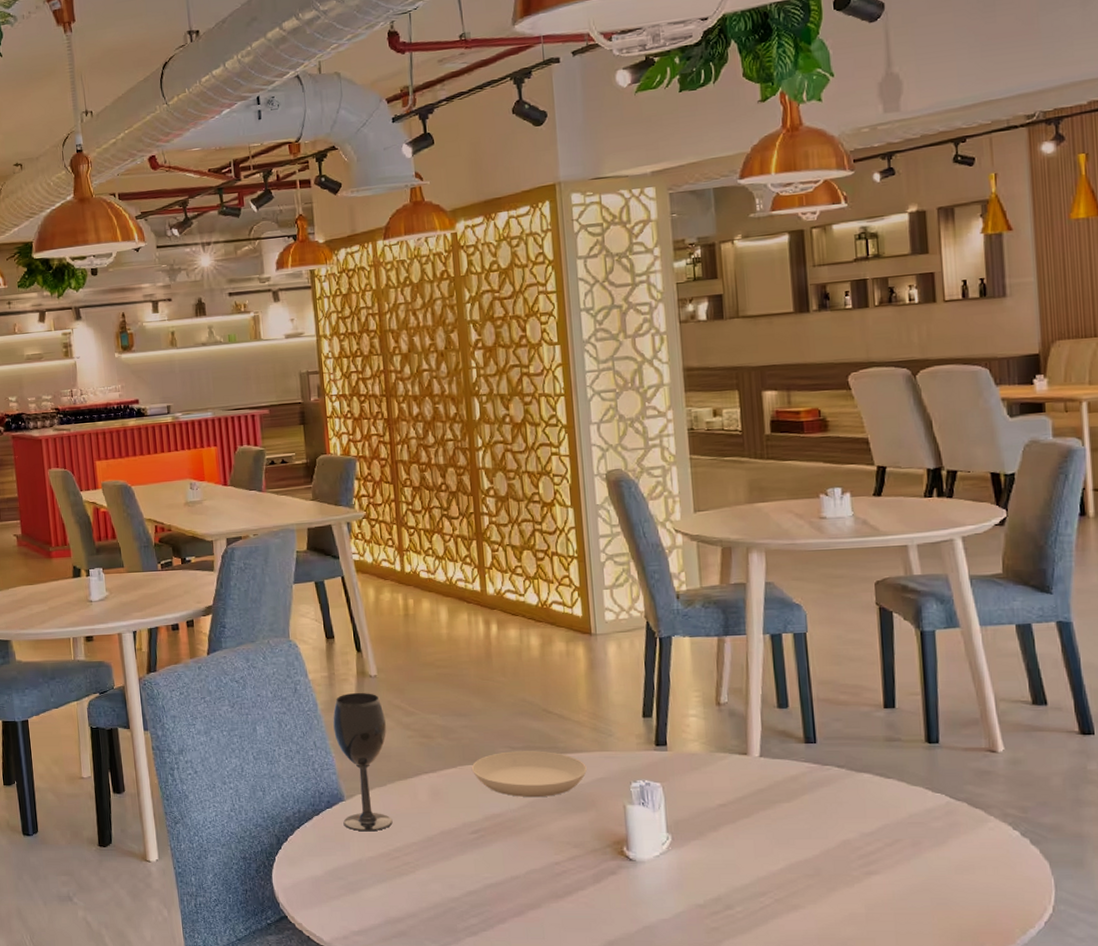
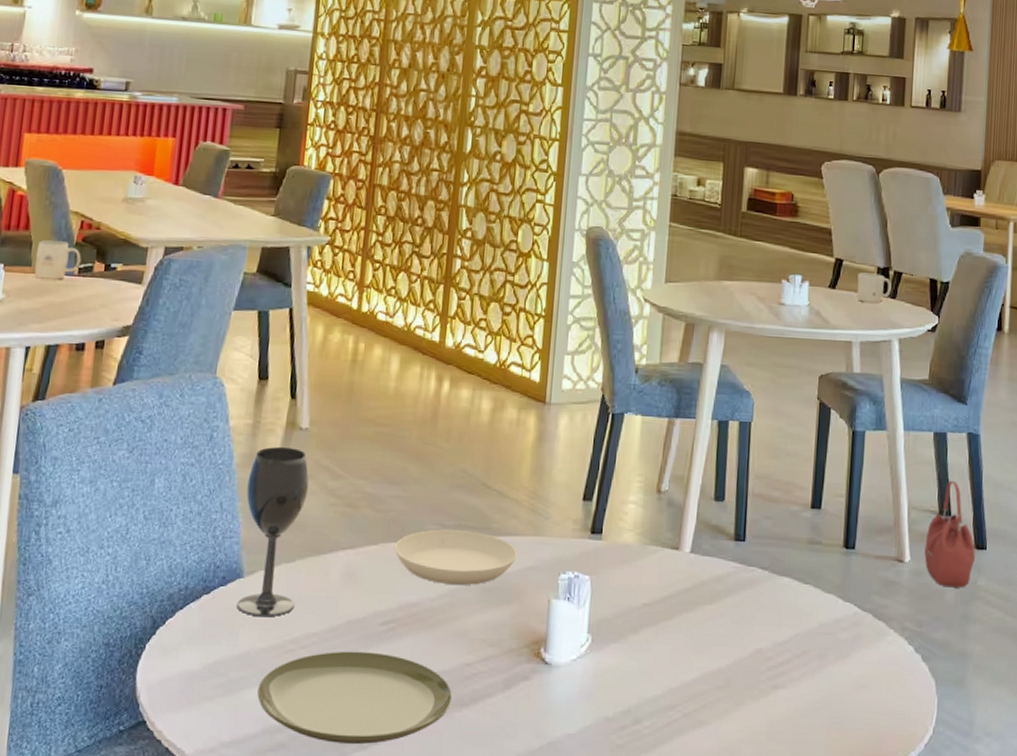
mug: none [125,544,162,576] -> present [33,240,82,280]
plate: none [374,856,548,930] -> present [257,651,453,744]
mug: none [905,475,946,506] -> present [857,272,892,304]
handbag: none [1019,669,1082,774] -> present [924,480,975,588]

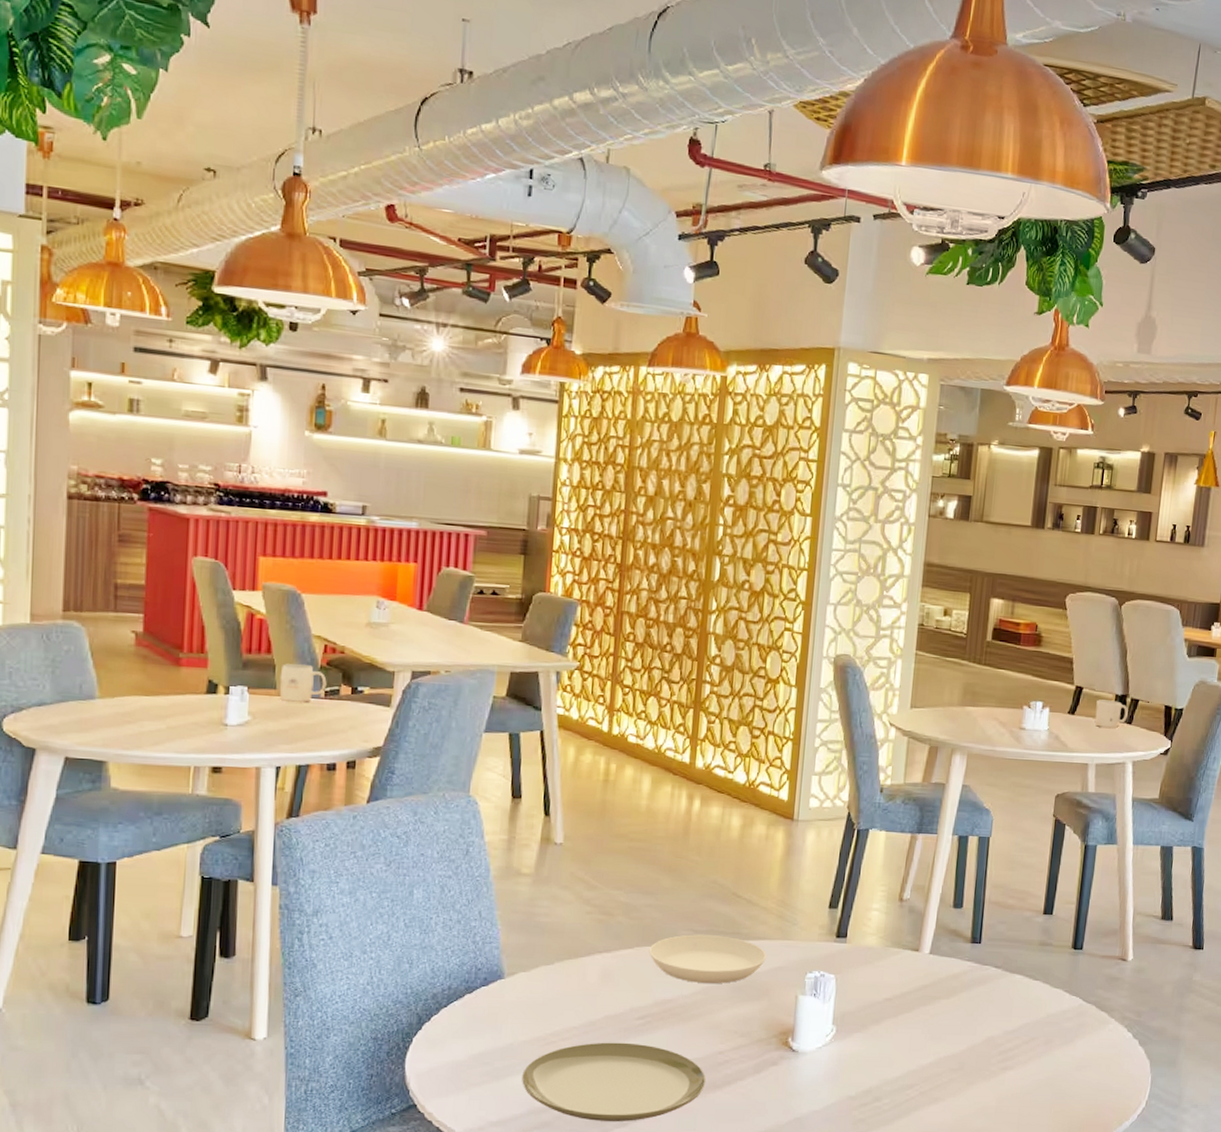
wine glass: present [236,447,309,617] -> none [499,861,565,1014]
handbag: present [924,480,975,588] -> none [1146,889,1193,983]

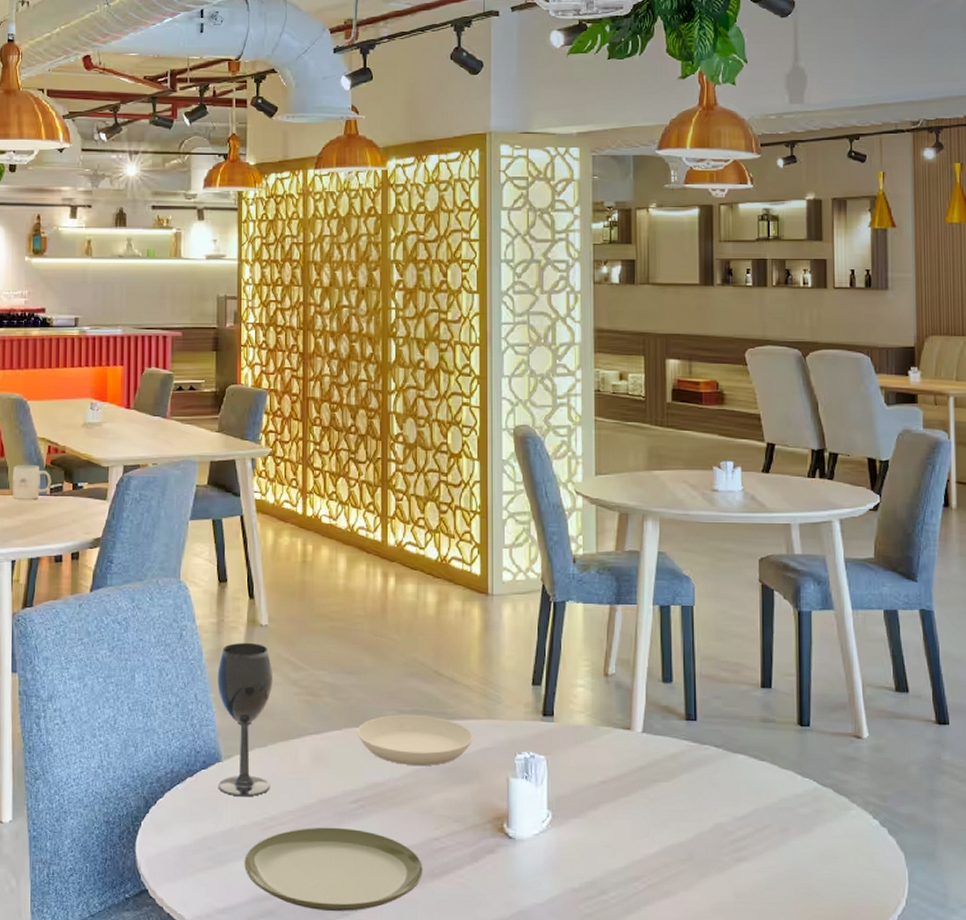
wine glass: none [499,861,565,1014] -> present [217,643,273,797]
mug: present [1094,699,1128,729] -> none [792,456,828,486]

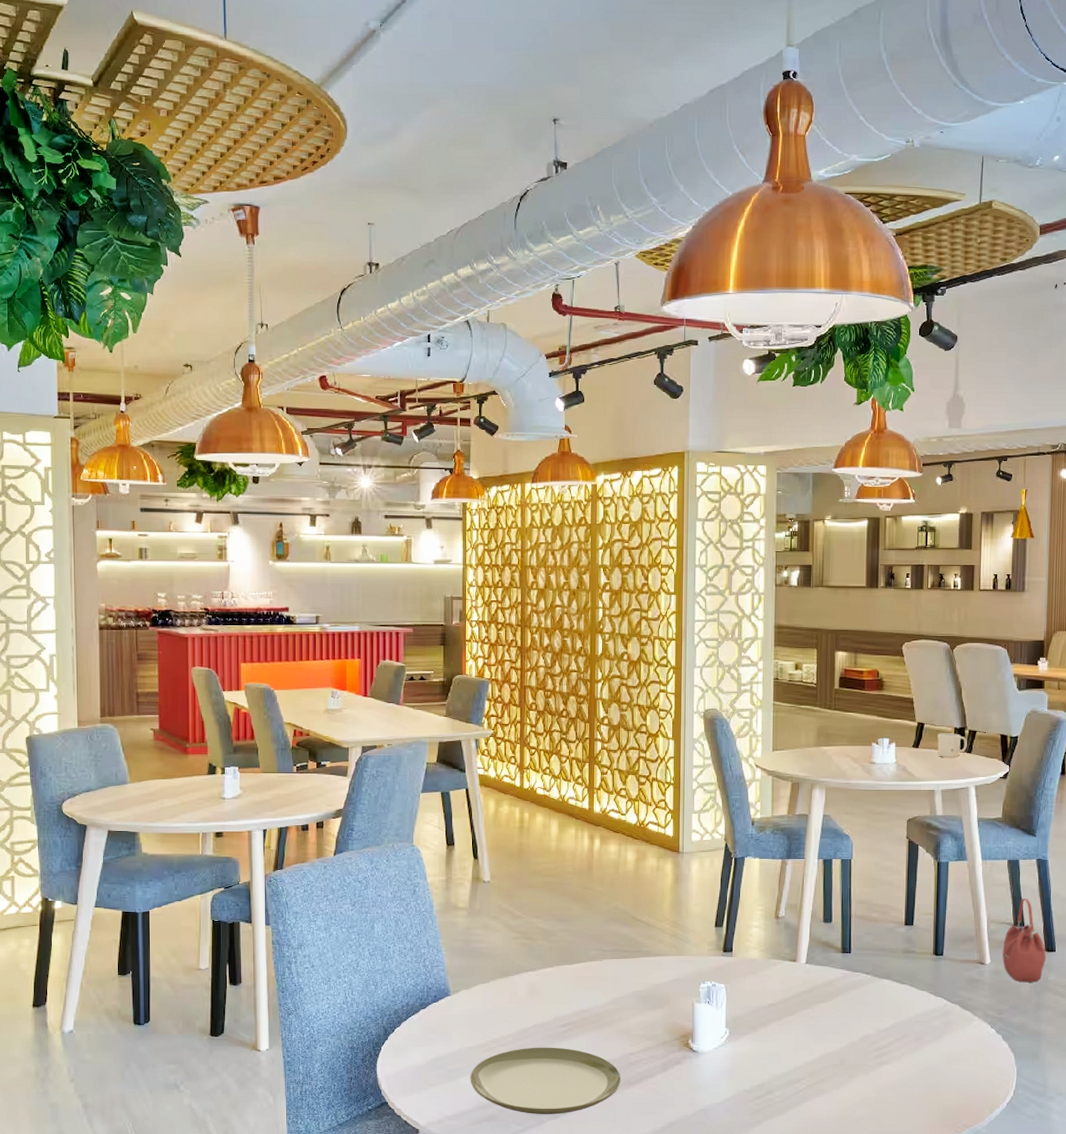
mug: present [12,465,51,500] -> none [262,747,297,777]
wine glass: present [217,643,273,797] -> none [446,897,495,1024]
saucer: present [357,715,473,766] -> none [566,954,665,995]
mug: none [792,456,828,486] -> present [937,733,967,758]
handbag: none [883,657,937,763] -> present [1002,898,1046,983]

